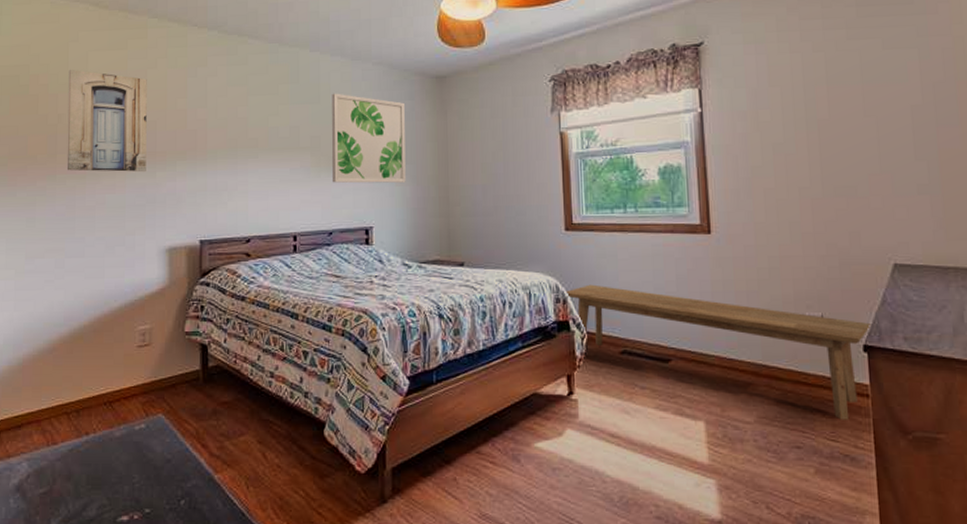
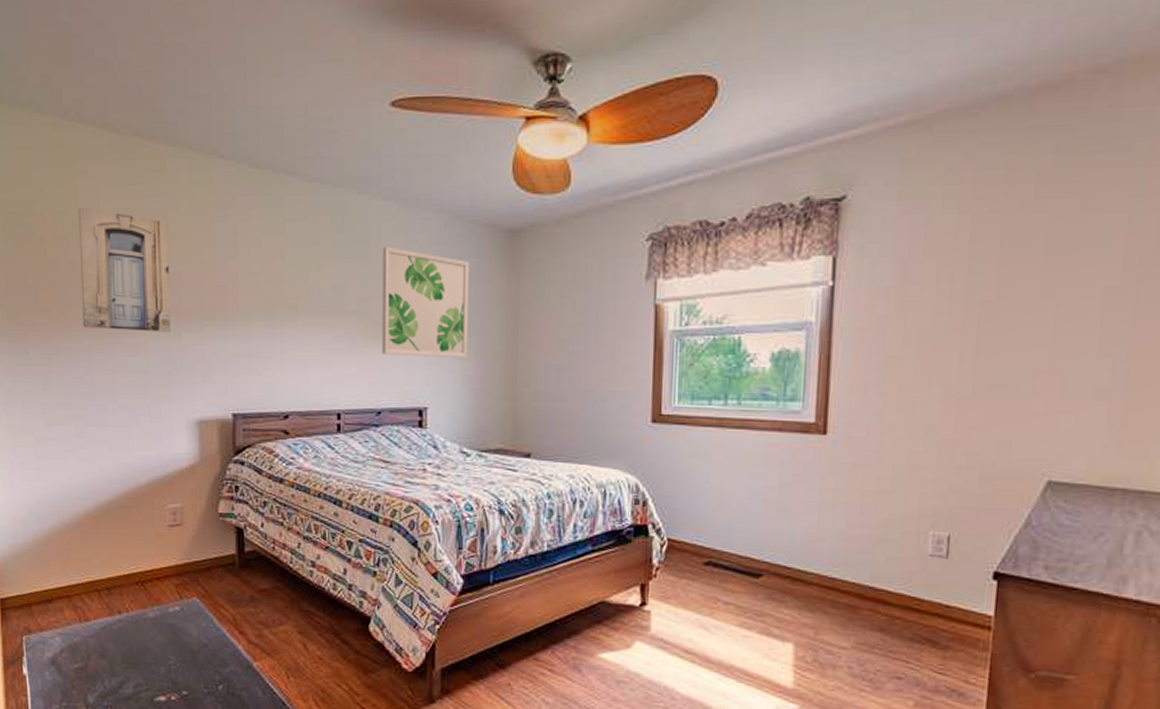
bench: present [565,284,872,420] -> none [646,486,1008,653]

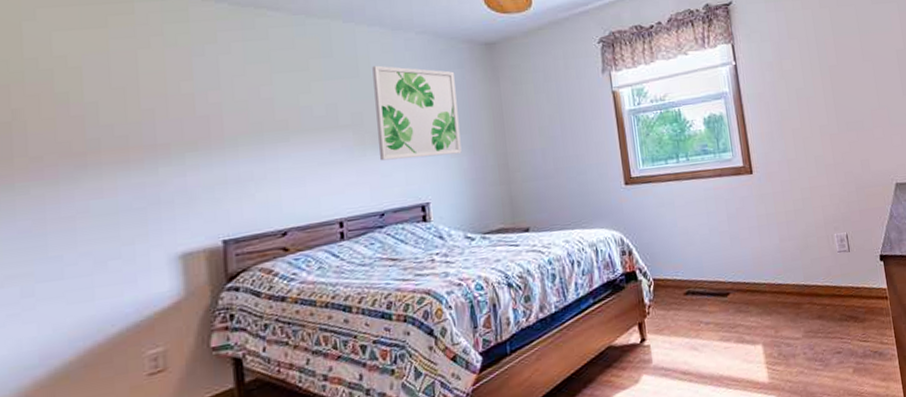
wall art: present [78,207,171,332] -> none [24,53,145,177]

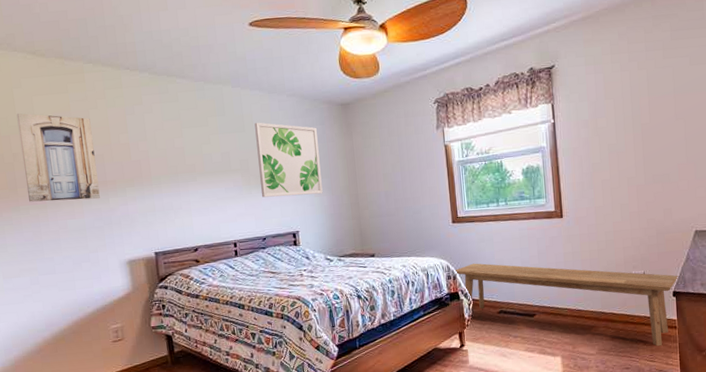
wall art: none [24,53,145,177] -> present [16,112,100,202]
bench: none [630,233,884,323] -> present [455,263,679,346]

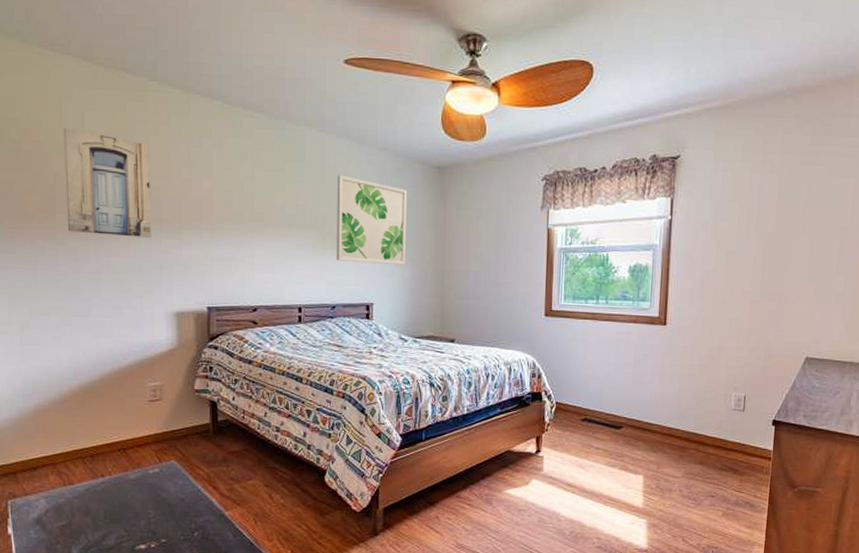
bench: present [455,263,679,346] -> none [541,363,782,477]

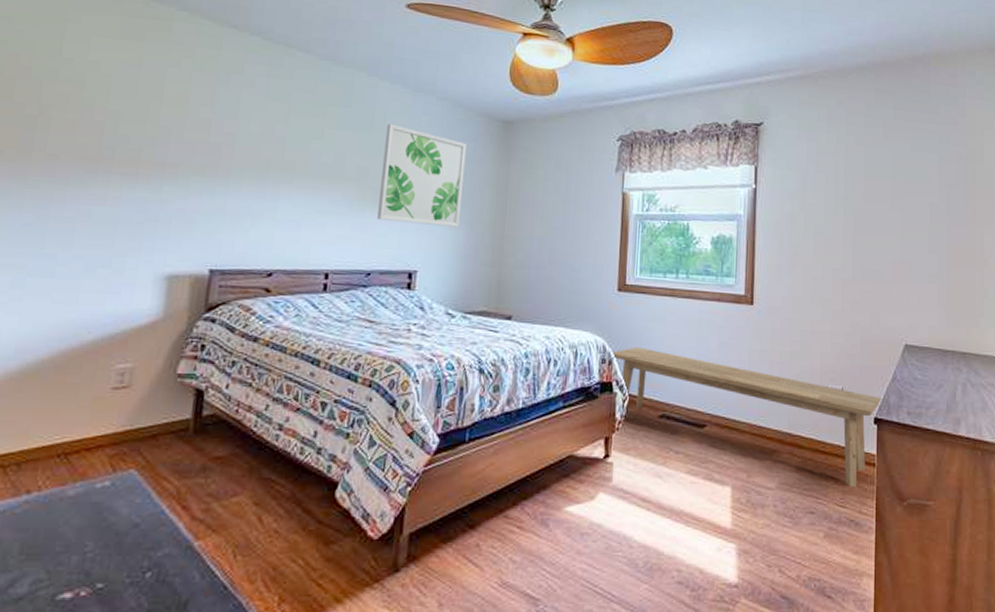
wall art: present [63,127,151,238] -> none [44,53,166,184]
bench: none [541,363,782,477] -> present [612,347,883,487]

